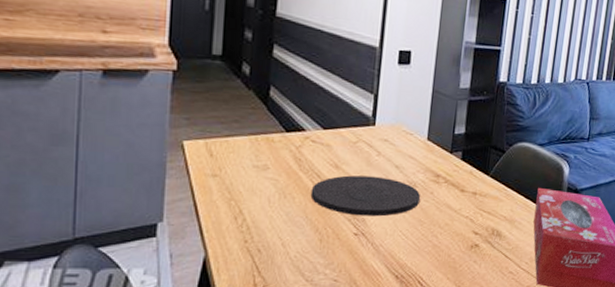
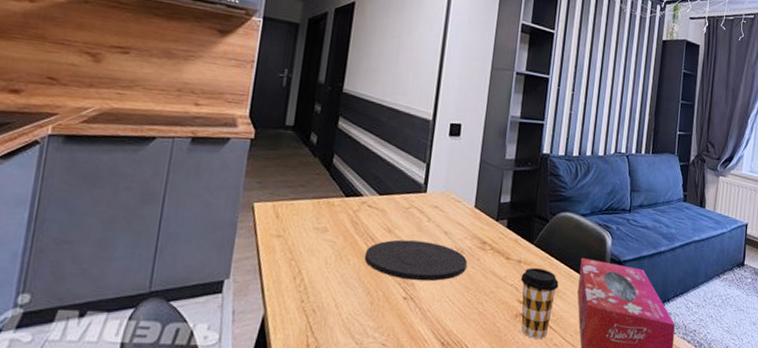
coffee cup: none [476,199,515,269] -> present [520,268,559,340]

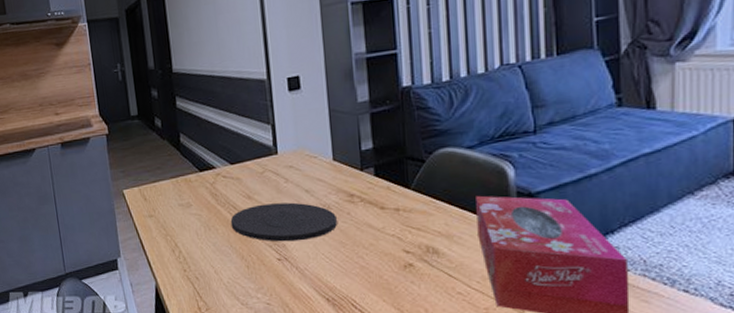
coffee cup: present [520,268,559,340] -> none [402,214,452,289]

